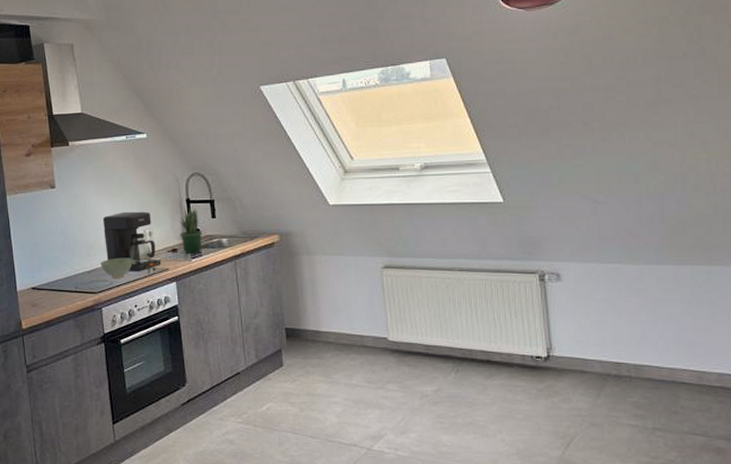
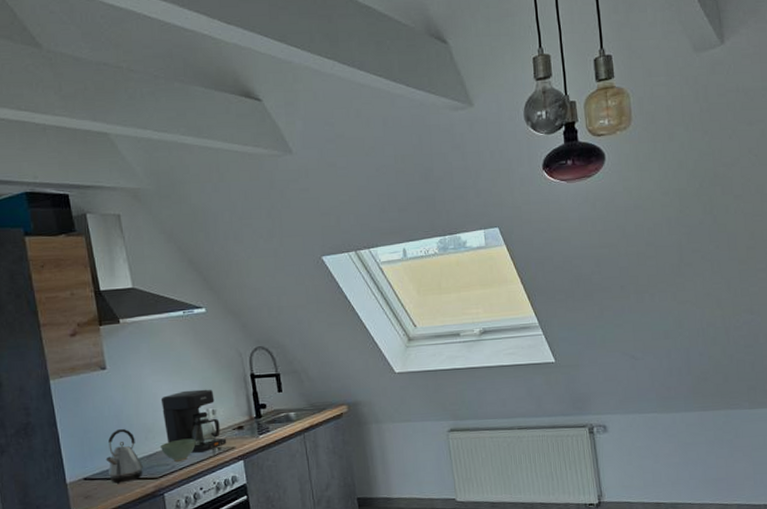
kettle: none [52,244,84,295] -> present [106,428,143,484]
planter: present [179,207,202,253] -> none [244,382,270,430]

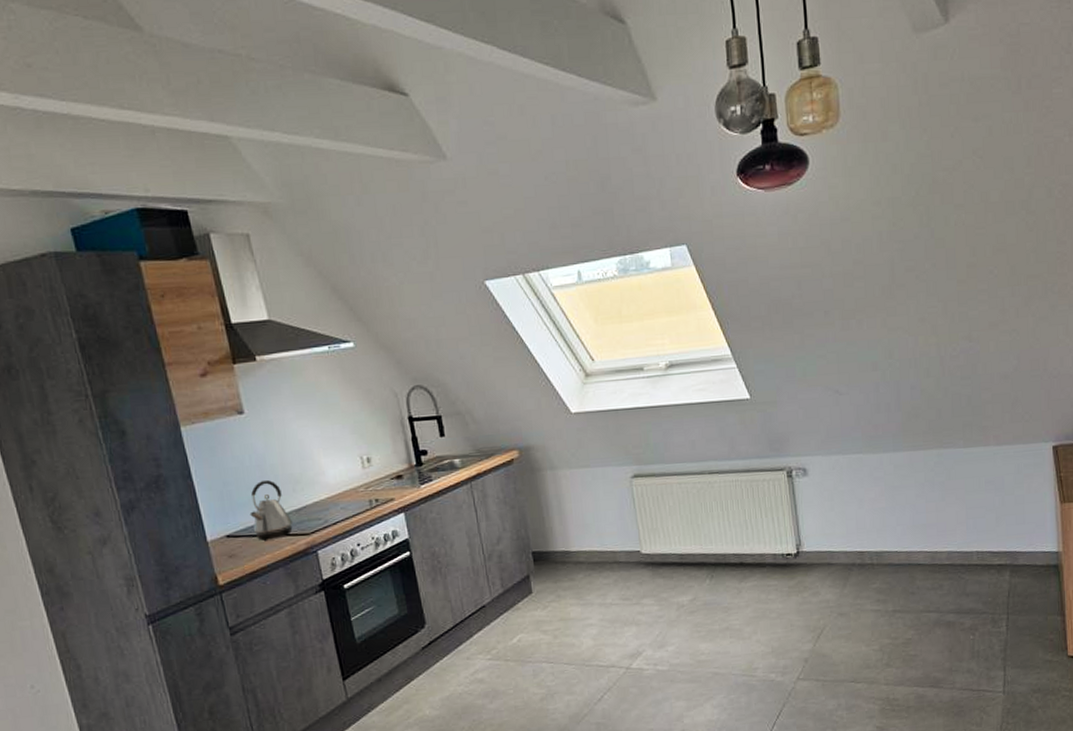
bowl: present [159,438,196,462] -> none [309,489,350,516]
coffee maker: present [160,389,227,454] -> none [308,434,385,507]

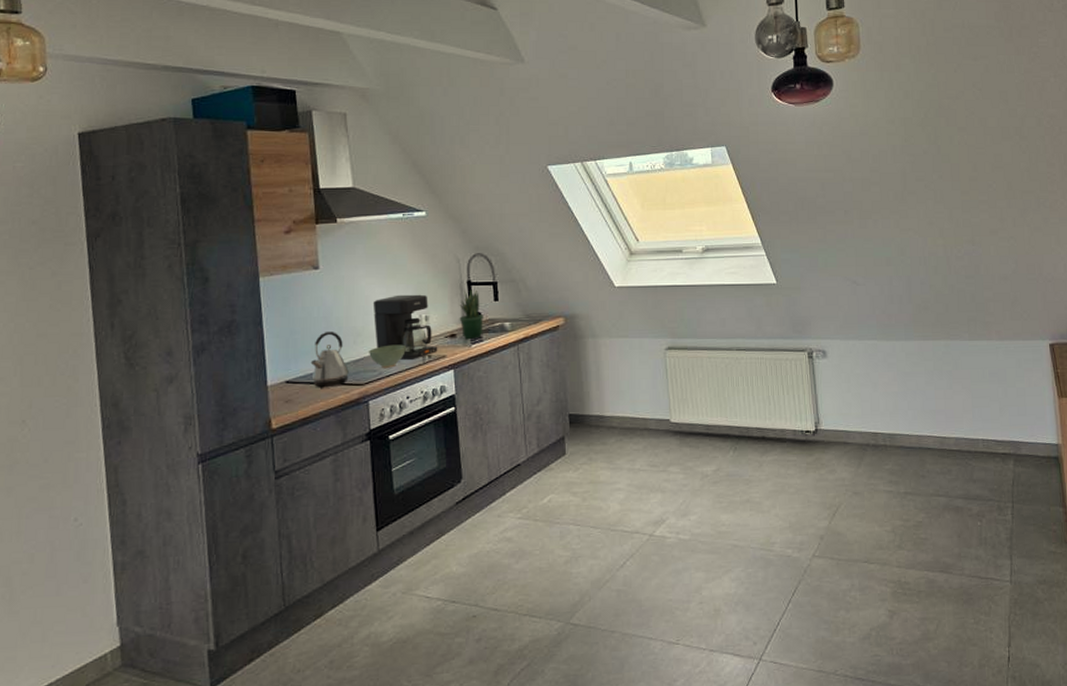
coffee maker: none [308,434,385,507] -> present [373,294,438,361]
bowl: none [309,489,350,516] -> present [368,344,406,368]
planter: none [402,426,432,479] -> present [459,289,483,339]

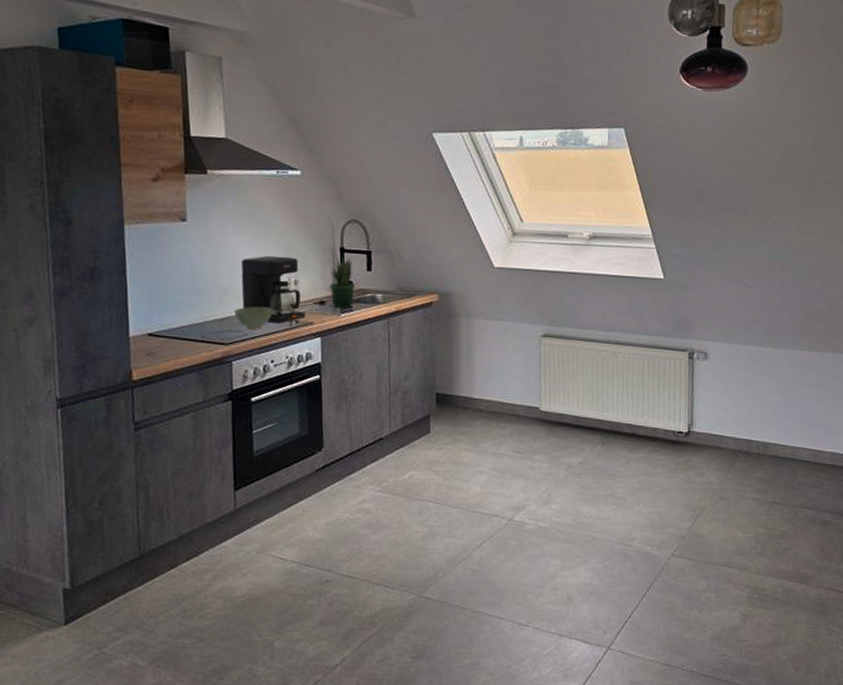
kettle: present [310,331,349,388] -> none [174,286,213,345]

